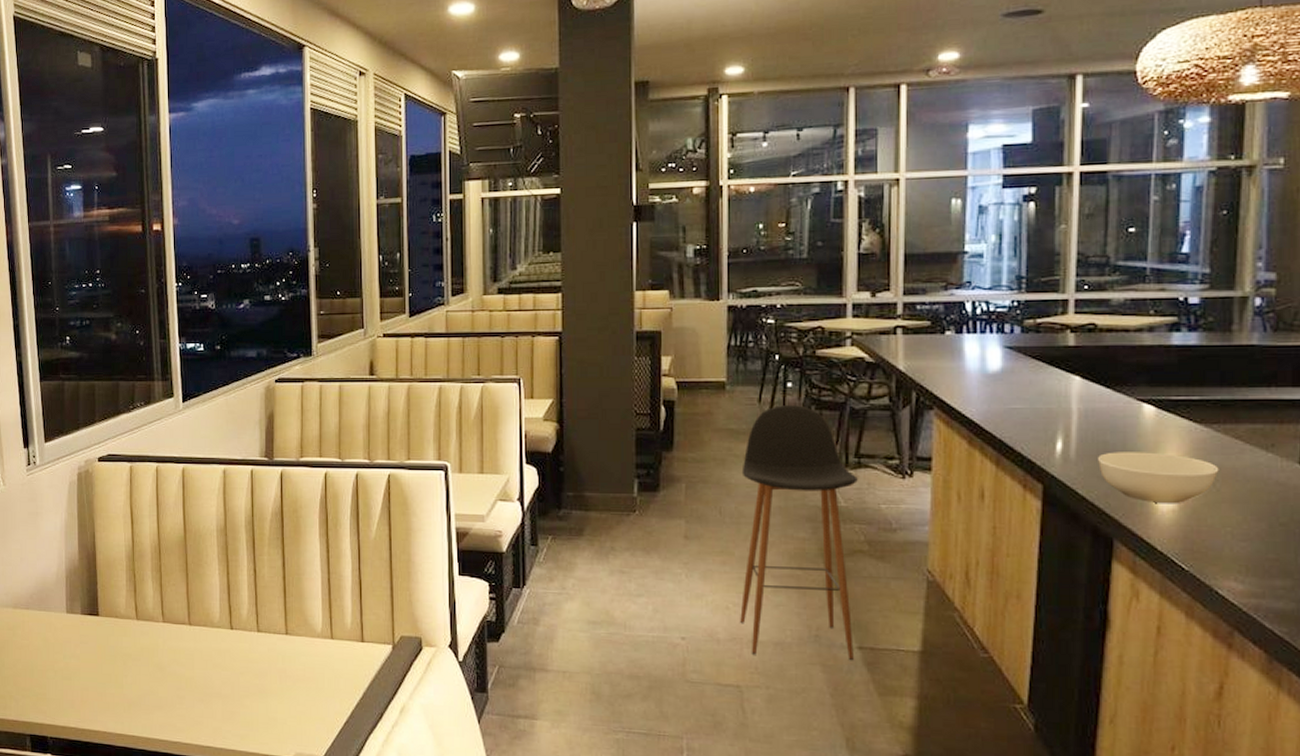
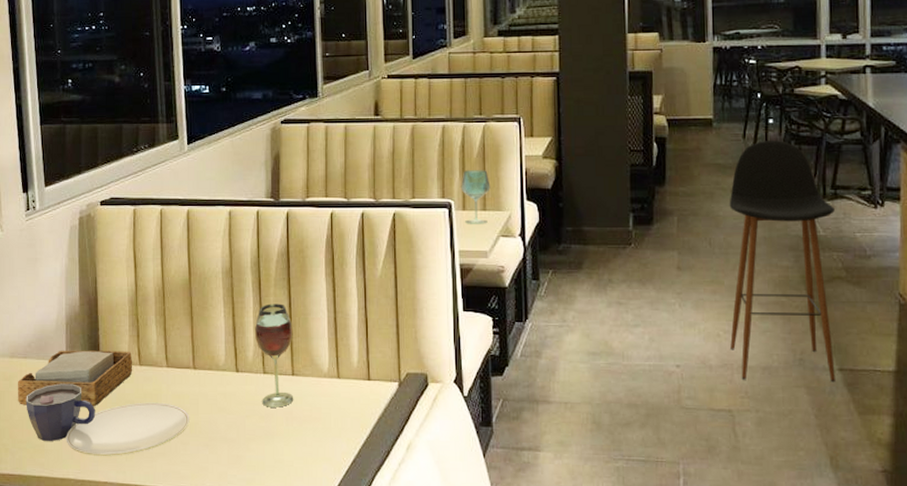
napkin holder: none [21,602,130,659] -> present [18,350,133,407]
cup: none [28,635,95,690] -> present [26,383,96,441]
plate: none [66,655,185,707] -> present [66,402,190,456]
wineglass: none [249,562,288,666] -> present [255,303,294,408]
wine glass: none [457,432,488,488] -> present [461,170,491,224]

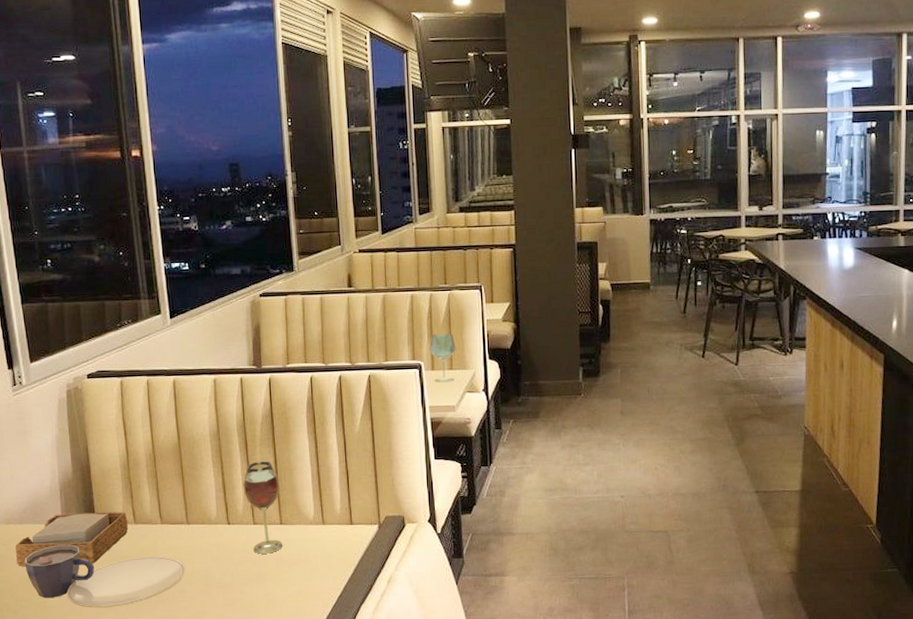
bar stool: present [729,141,835,383] -> none [664,300,752,505]

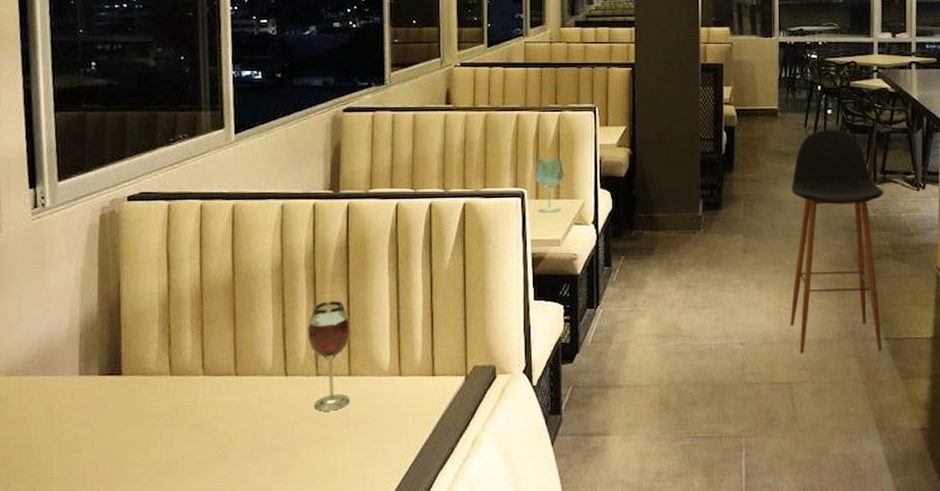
napkin holder: present [15,511,129,567] -> none [15,360,162,429]
cup: present [24,544,95,598] -> none [25,400,115,467]
plate: present [66,556,186,608] -> none [75,414,229,479]
bar stool: none [664,300,752,505] -> present [790,130,883,353]

